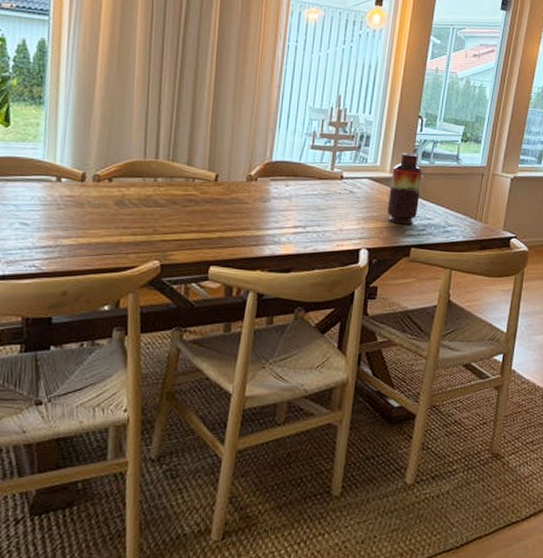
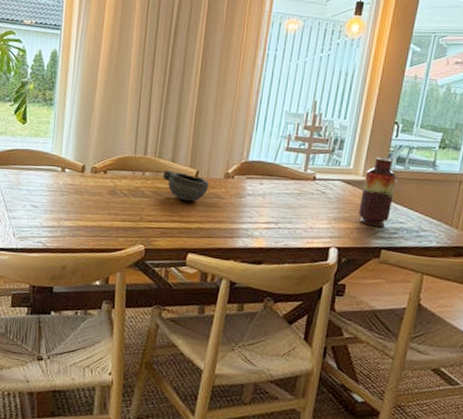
bowl: none [177,175,230,209] -> present [162,171,209,202]

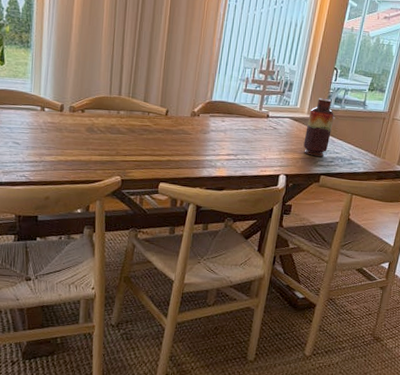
bowl: present [162,171,209,202] -> none [135,110,177,137]

